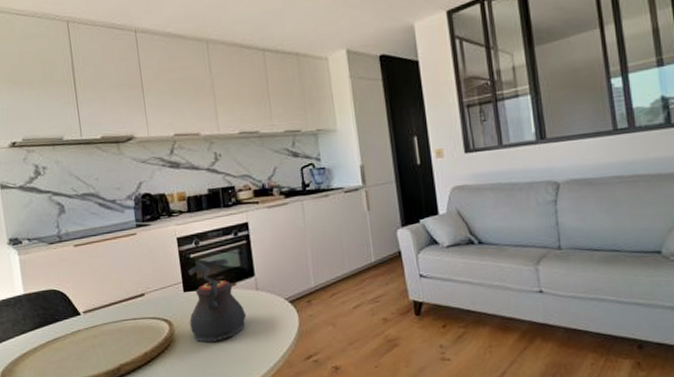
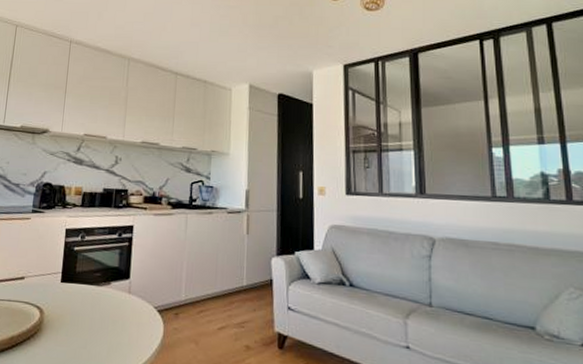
teapot: present [187,258,247,343] -> none [59,255,115,338]

